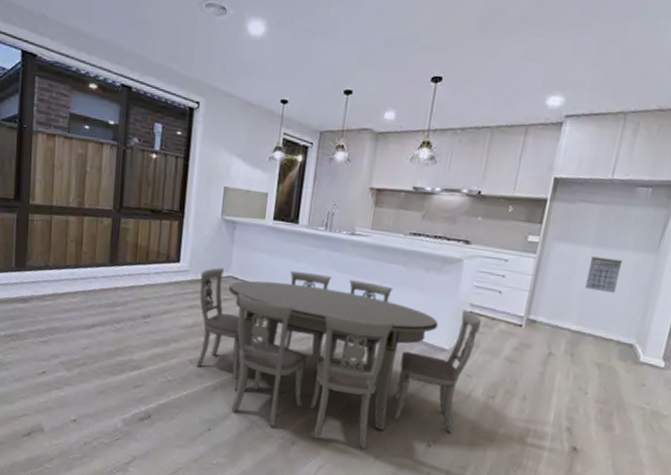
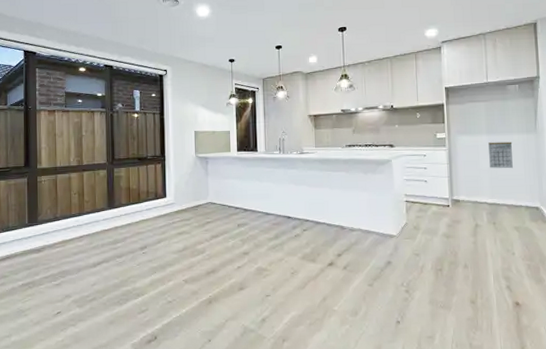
dining table: present [197,267,482,448] -> none [185,189,417,334]

